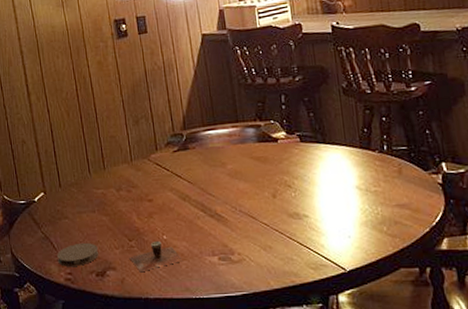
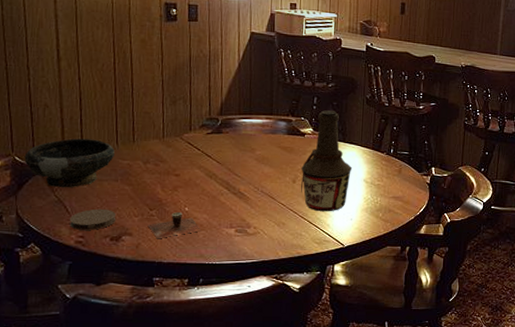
bowl: none [11,170,89,224] -> present [24,138,115,188]
bottle: none [279,108,340,230] -> present [300,110,353,212]

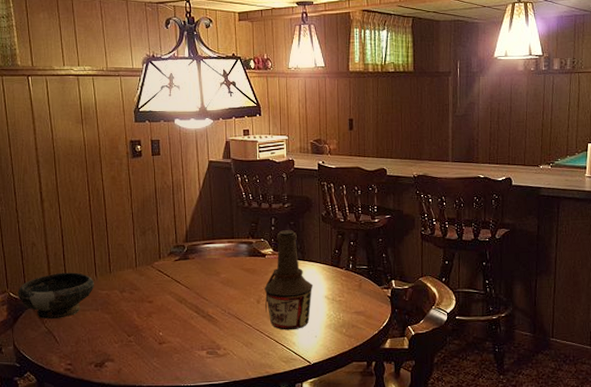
coaster: present [69,208,117,230] -> none [58,337,99,358]
cup: present [147,212,202,239] -> none [127,337,176,364]

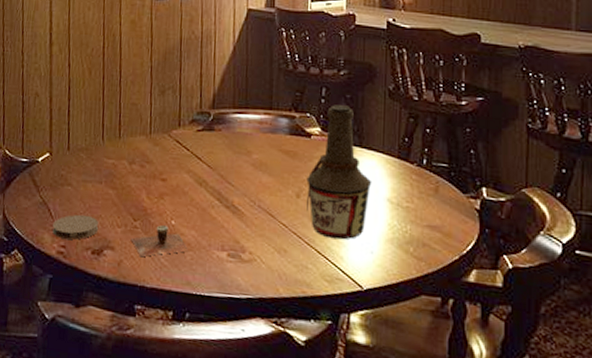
bowl: present [17,272,94,320] -> none [13,131,100,188]
coaster: none [58,337,99,358] -> present [52,214,99,240]
cup: none [127,337,176,364] -> present [130,225,189,258]

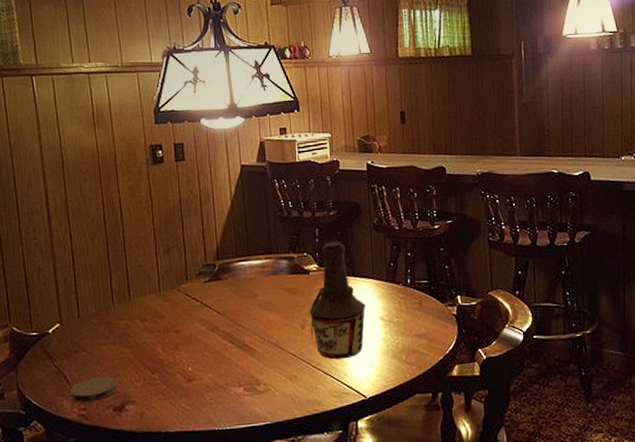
cup: present [130,225,189,258] -> none [150,373,208,406]

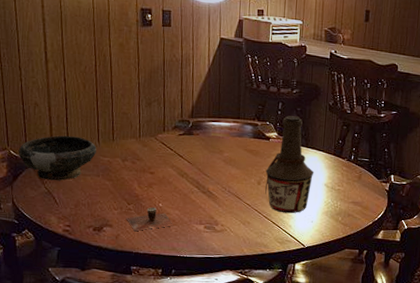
bowl: none [22,300,111,357] -> present [18,135,96,181]
coaster: present [70,376,118,402] -> none [57,201,99,220]
cup: none [150,373,208,406] -> present [126,207,174,232]

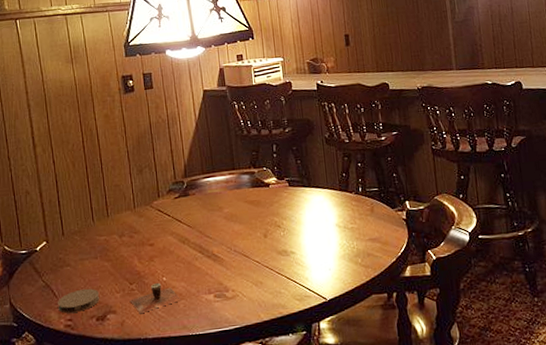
bowl: present [18,135,96,181] -> none [12,219,92,273]
coaster: none [57,201,99,220] -> present [57,288,100,313]
bottle: present [265,116,314,214] -> none [270,156,323,265]

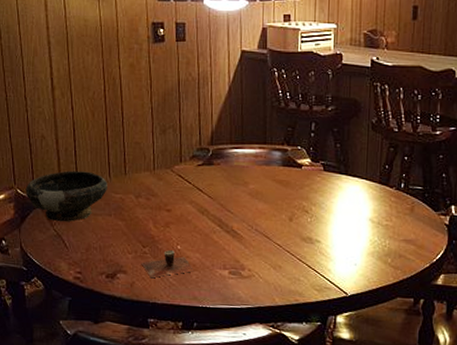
bowl: none [12,219,92,273] -> present [25,171,107,222]
coaster: present [57,288,100,313] -> none [67,244,111,266]

